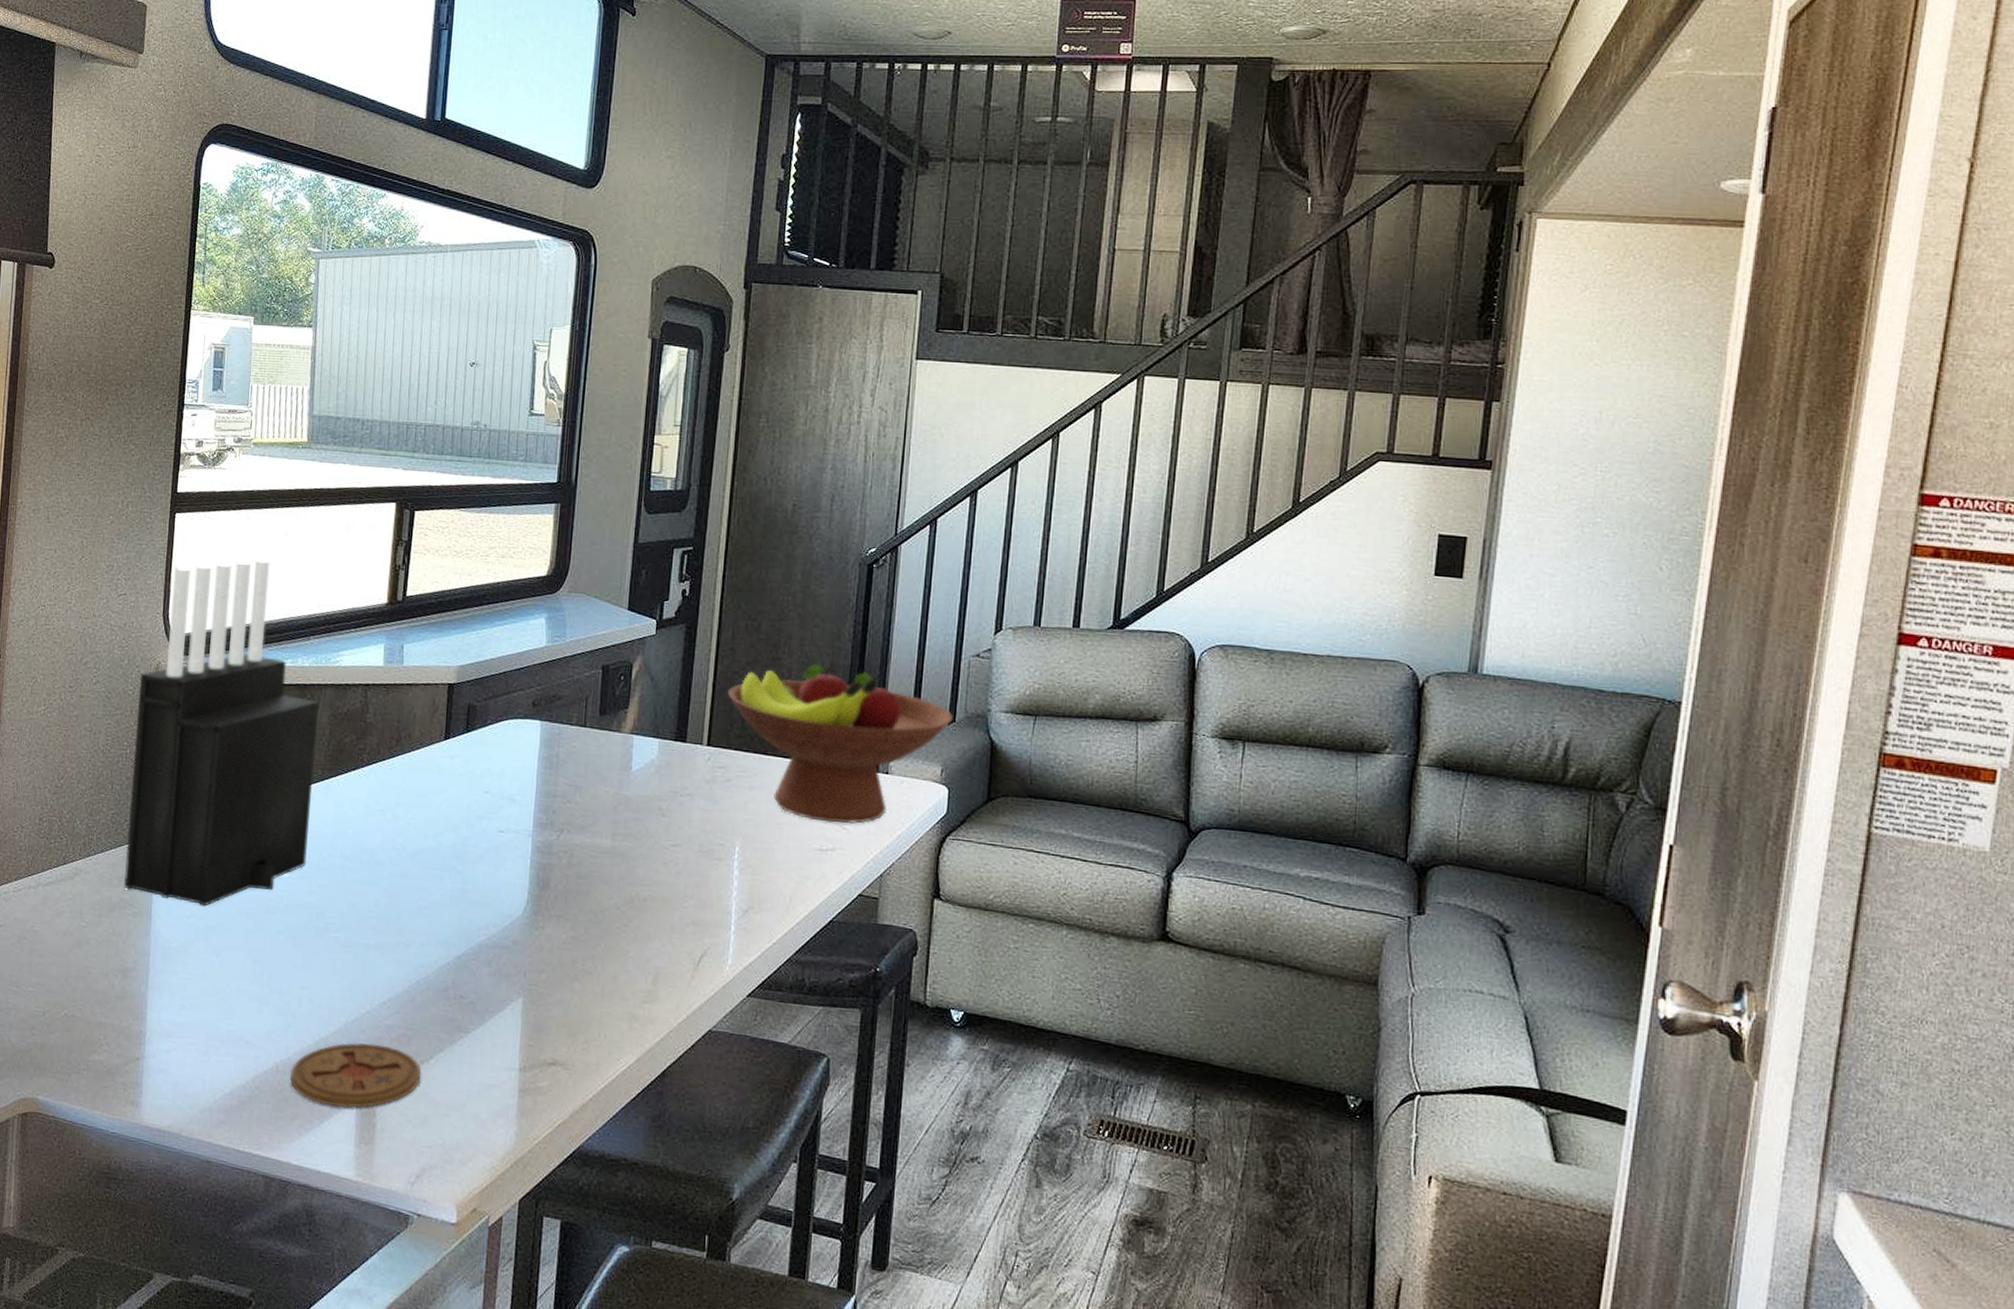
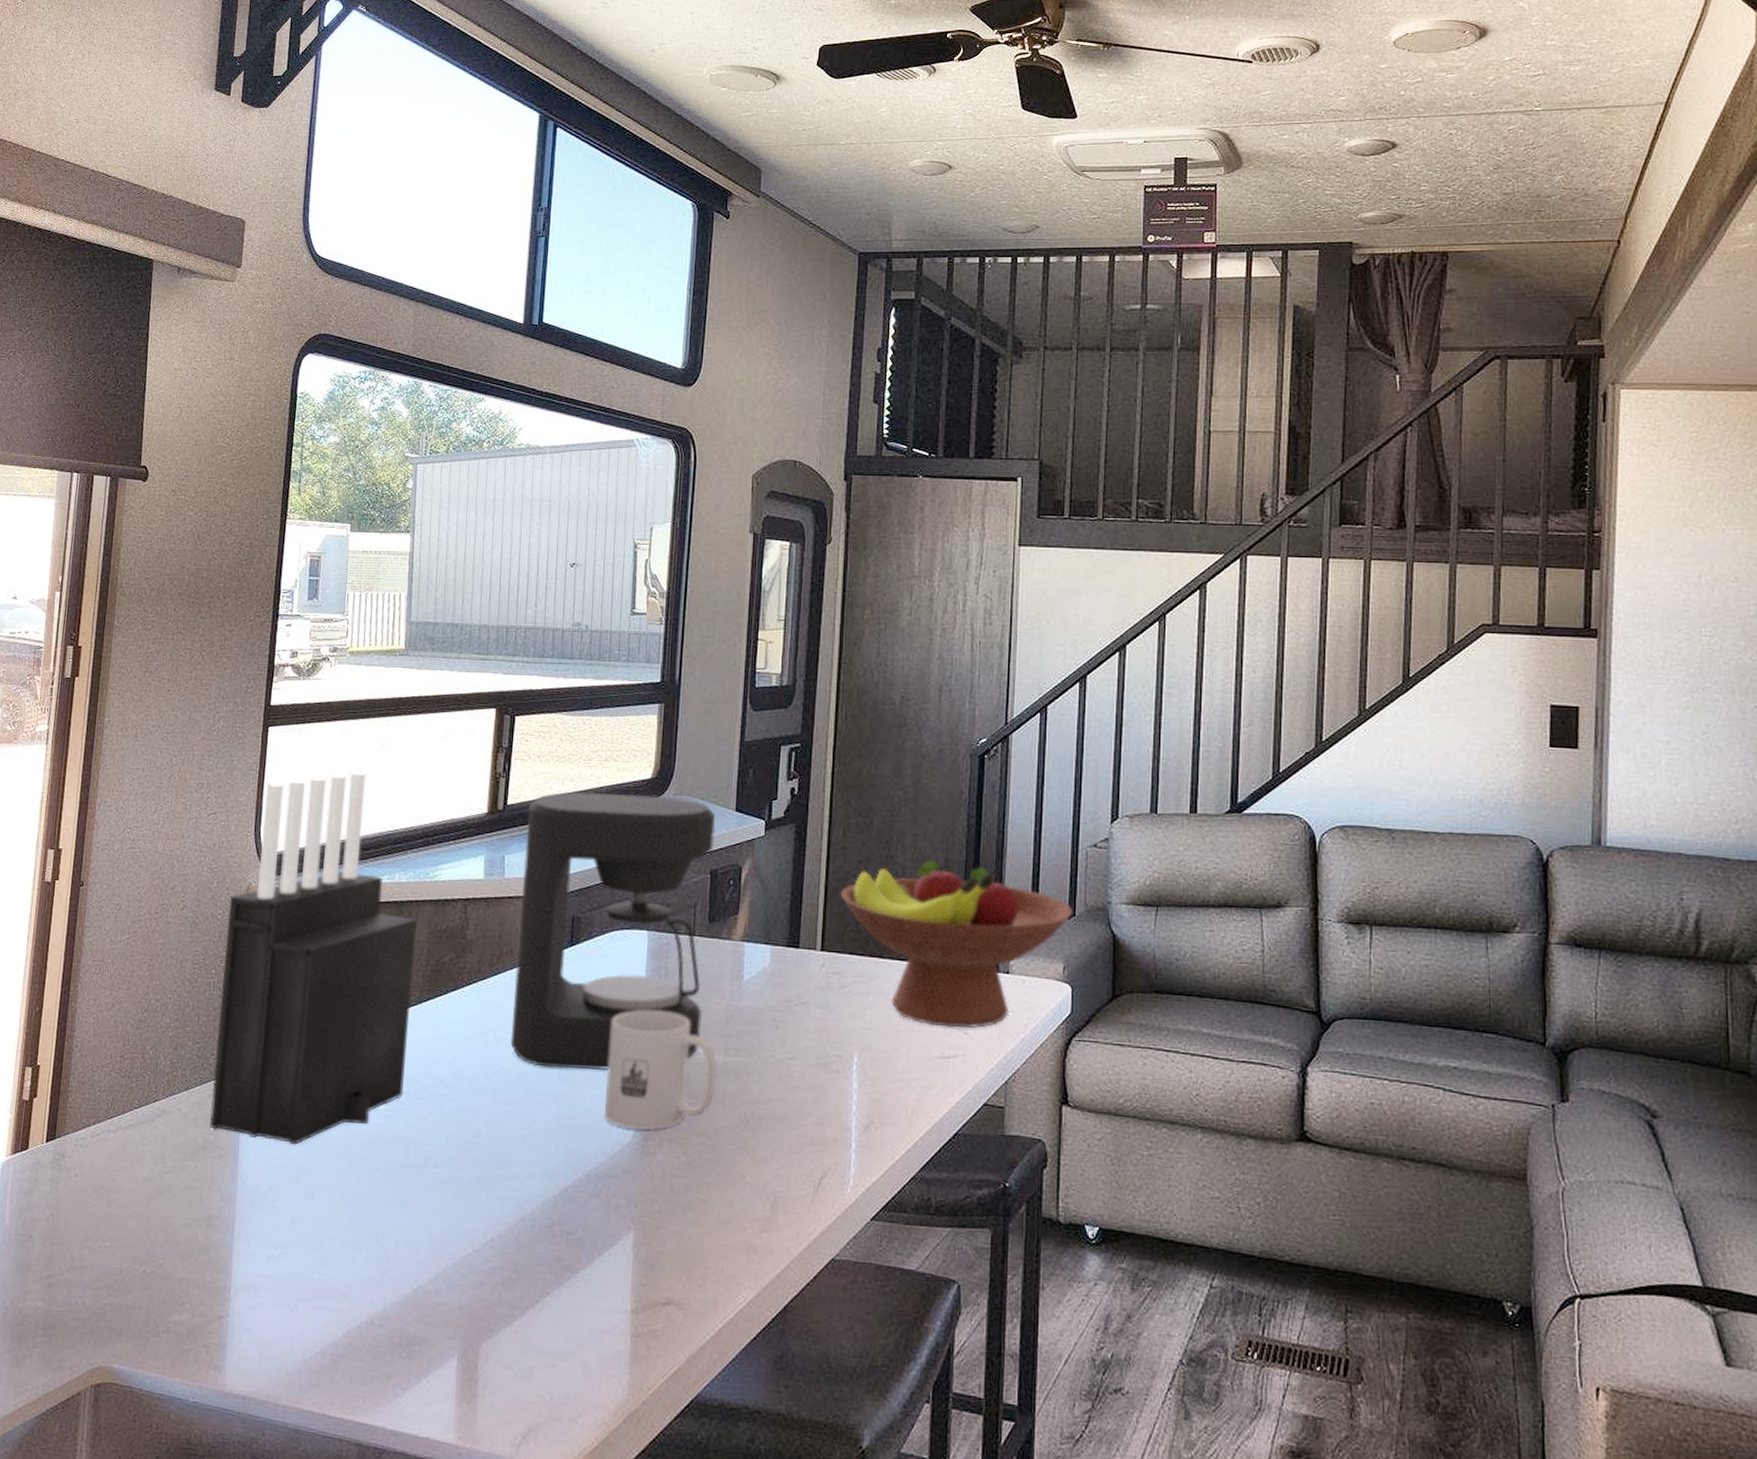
coaster: present [290,1043,421,1109] -> none [385,1289,527,1364]
coffee maker: none [408,585,608,850] -> present [510,791,716,1071]
mug: none [496,794,605,906] -> present [604,1009,717,1130]

